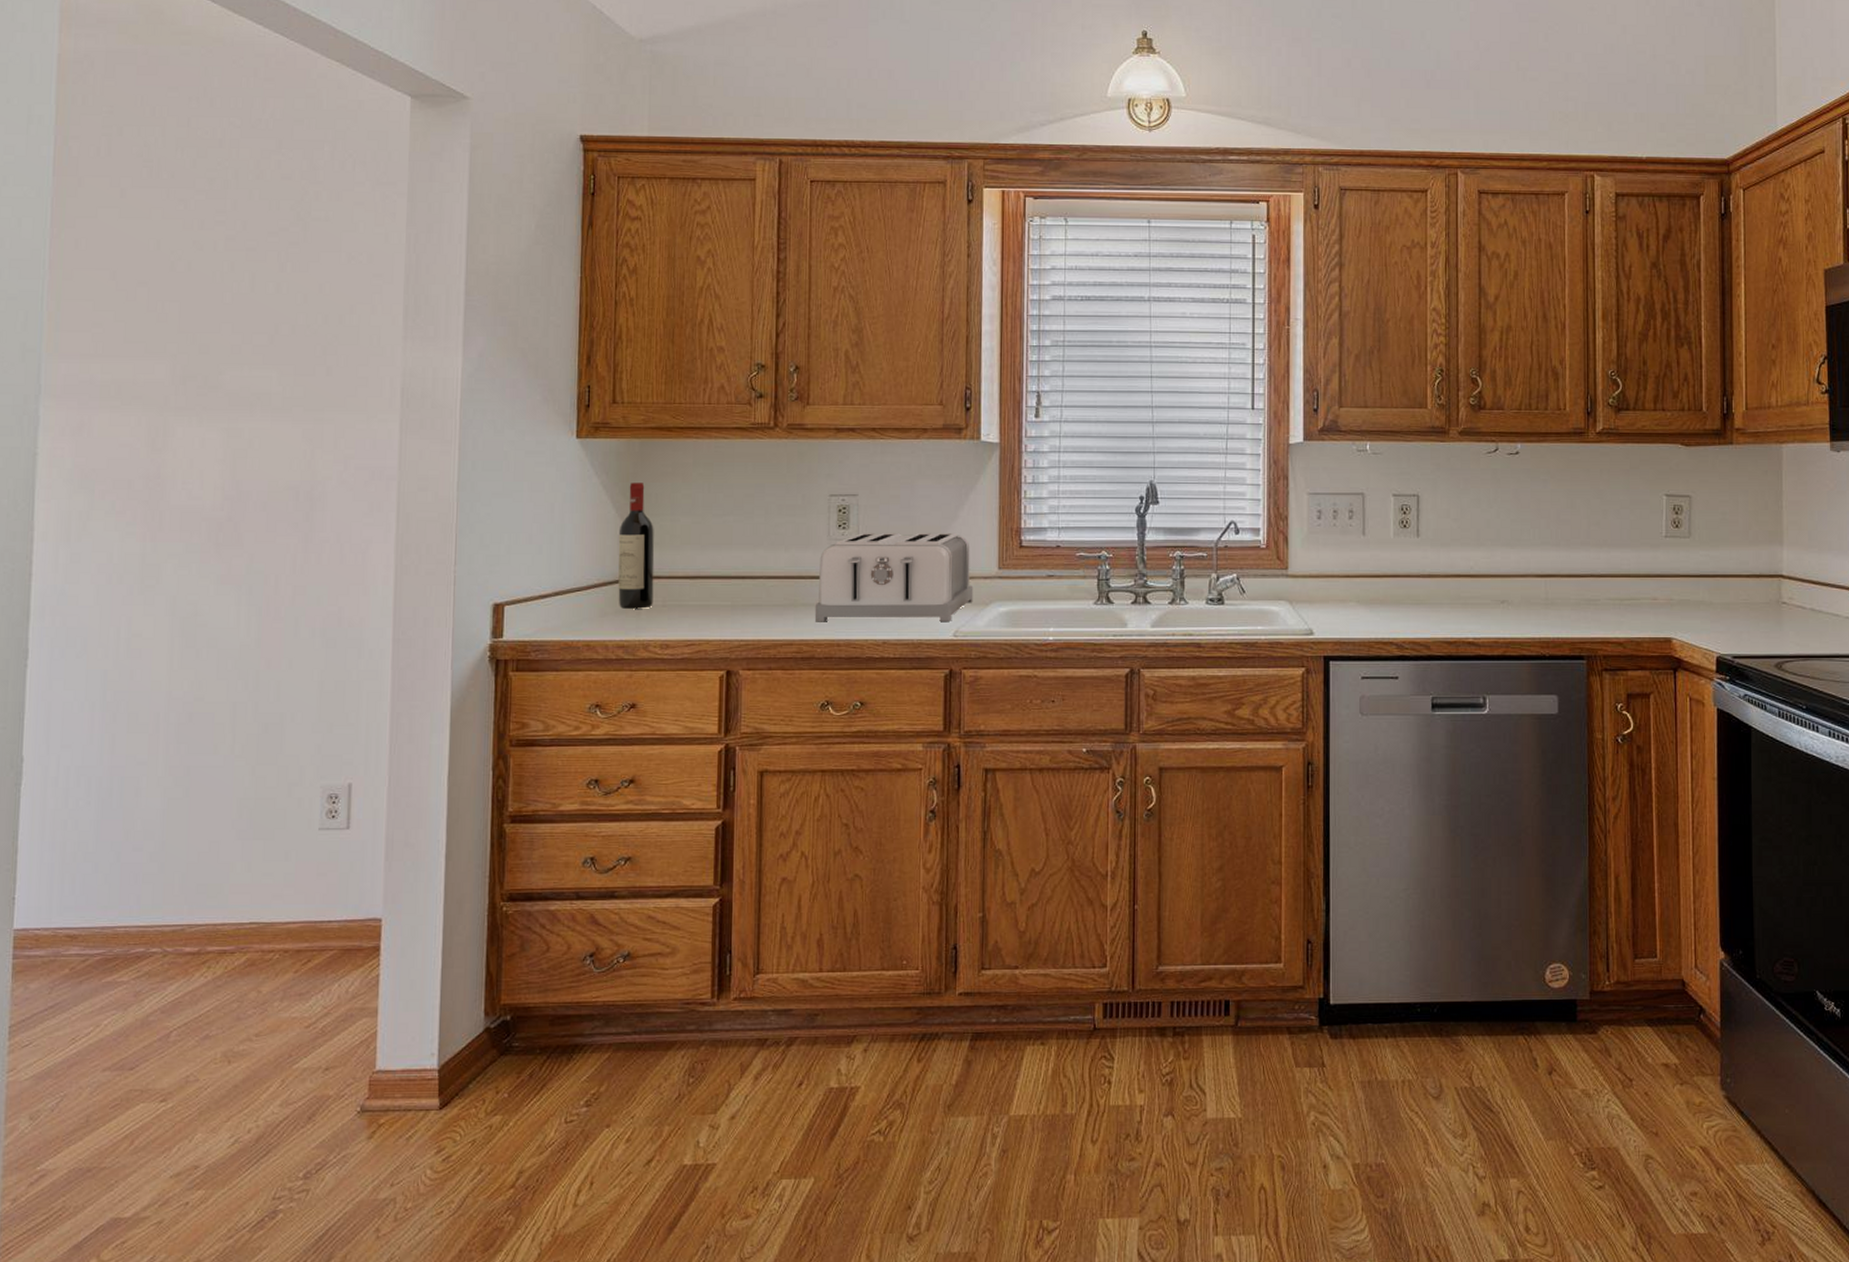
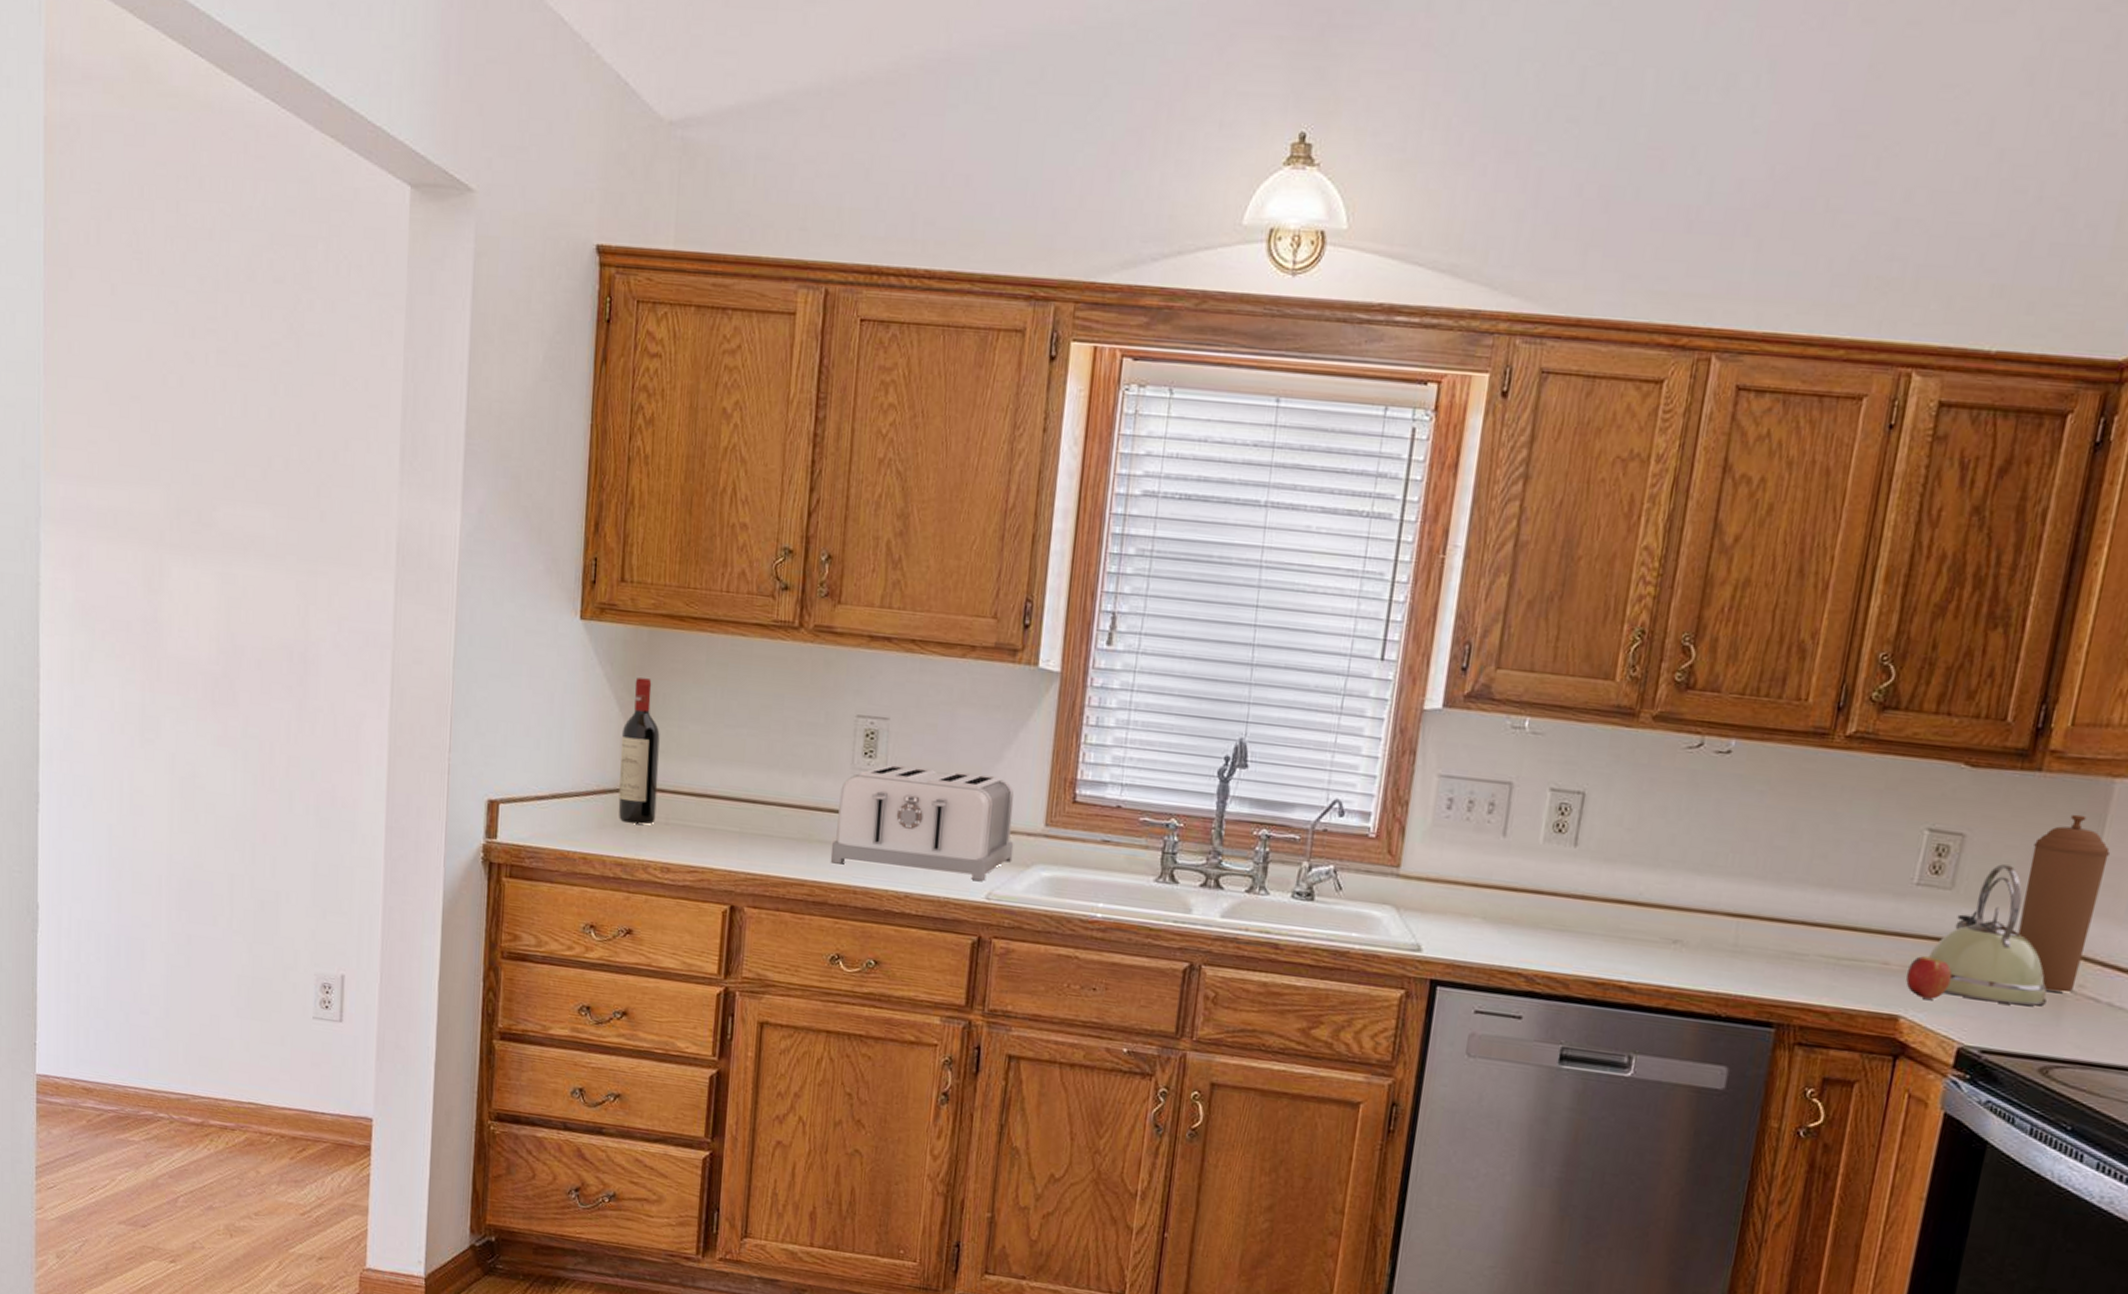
fruit: none [1670,590,1703,622] -> present [1906,956,1953,1000]
kettle: none [1683,515,1769,618] -> present [1927,864,2047,1006]
canister: none [1739,473,1790,605] -> present [2018,814,2111,993]

